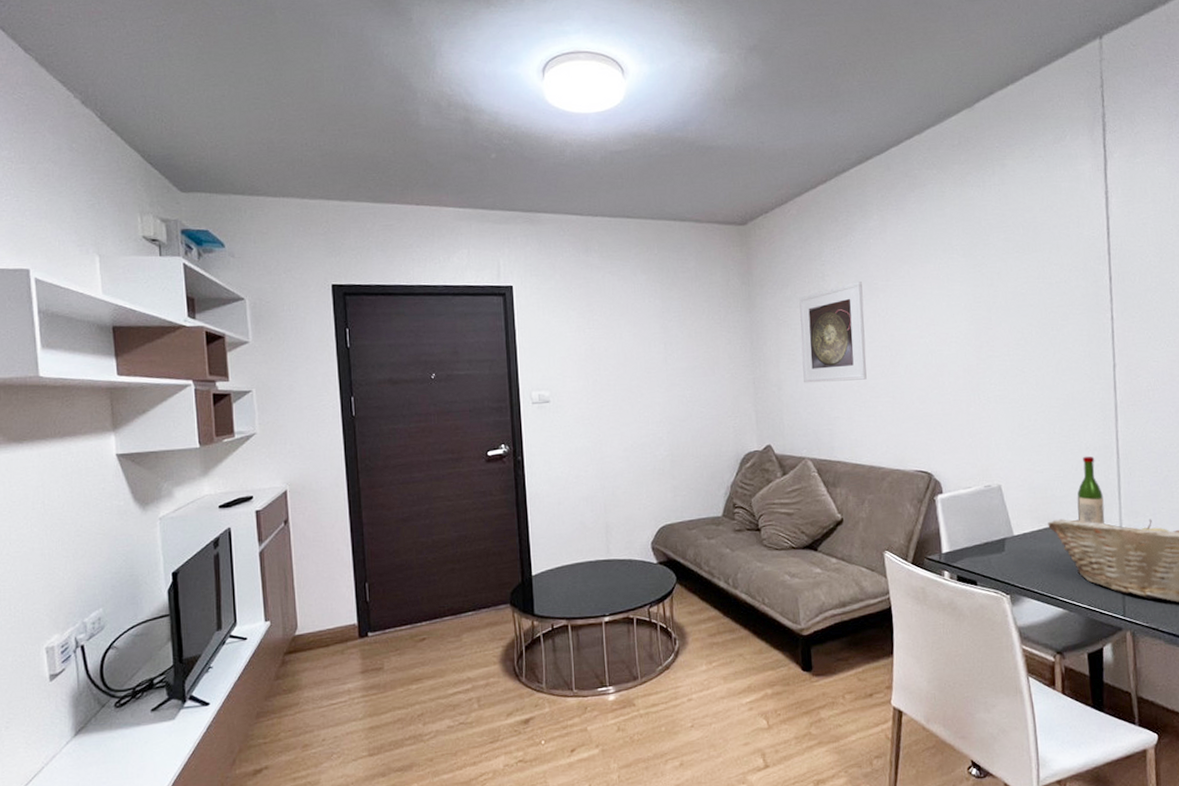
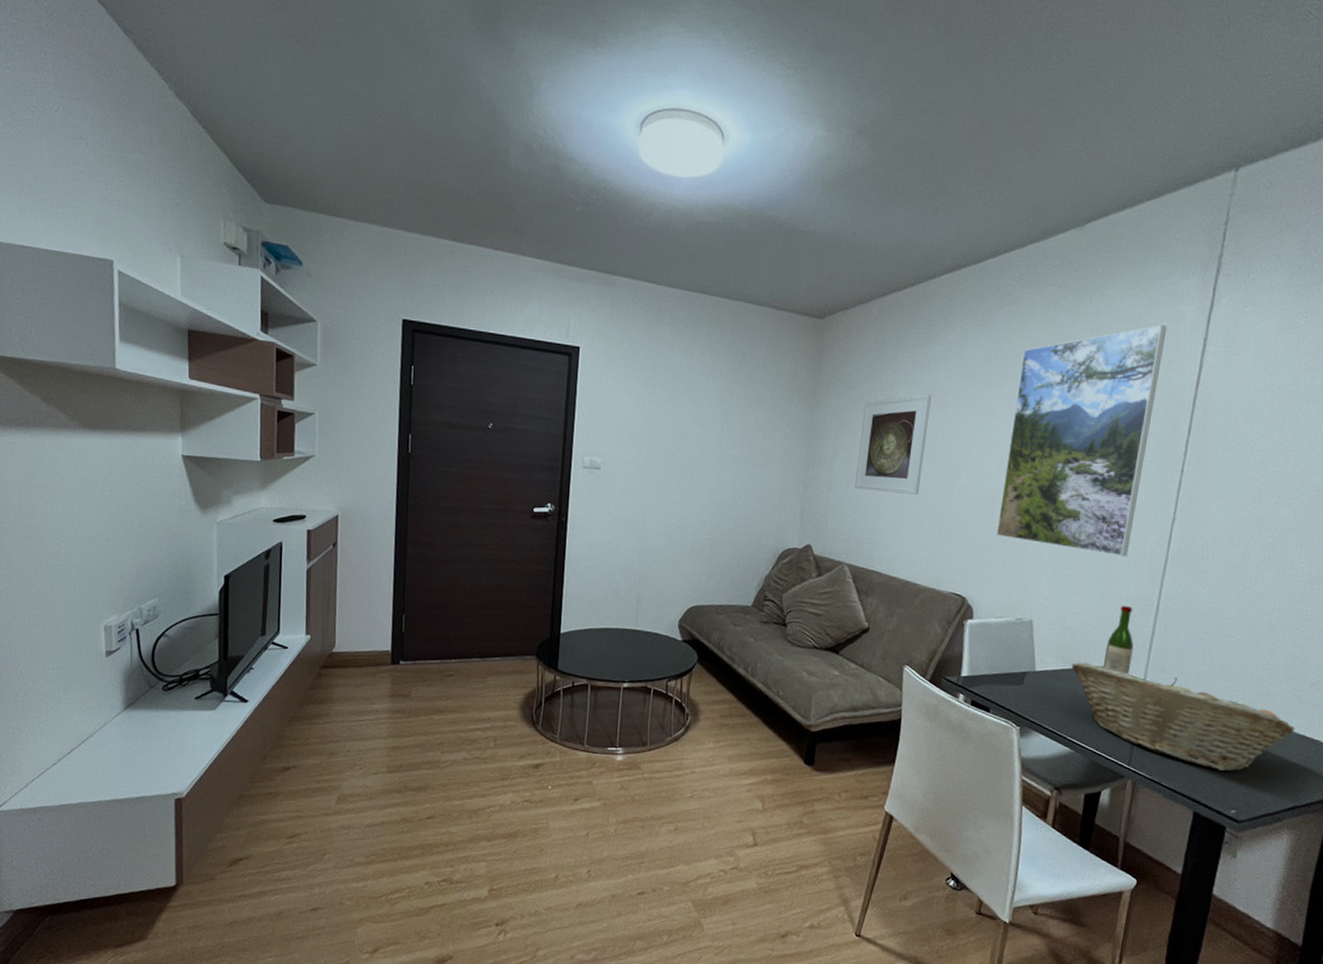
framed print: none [940,185,1078,409] -> present [996,324,1167,557]

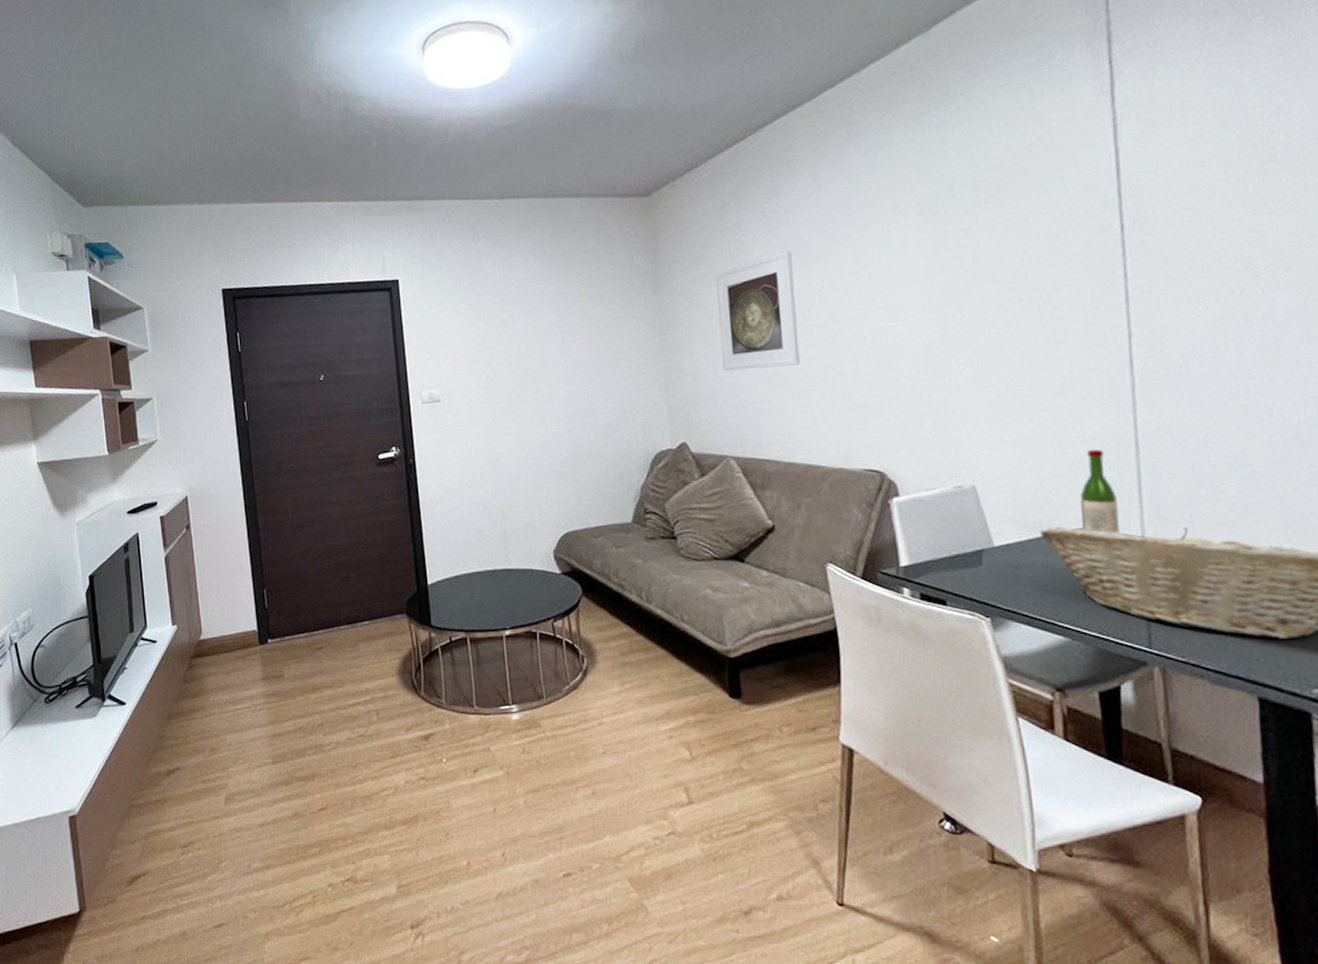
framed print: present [996,324,1167,557] -> none [888,115,1080,395]

